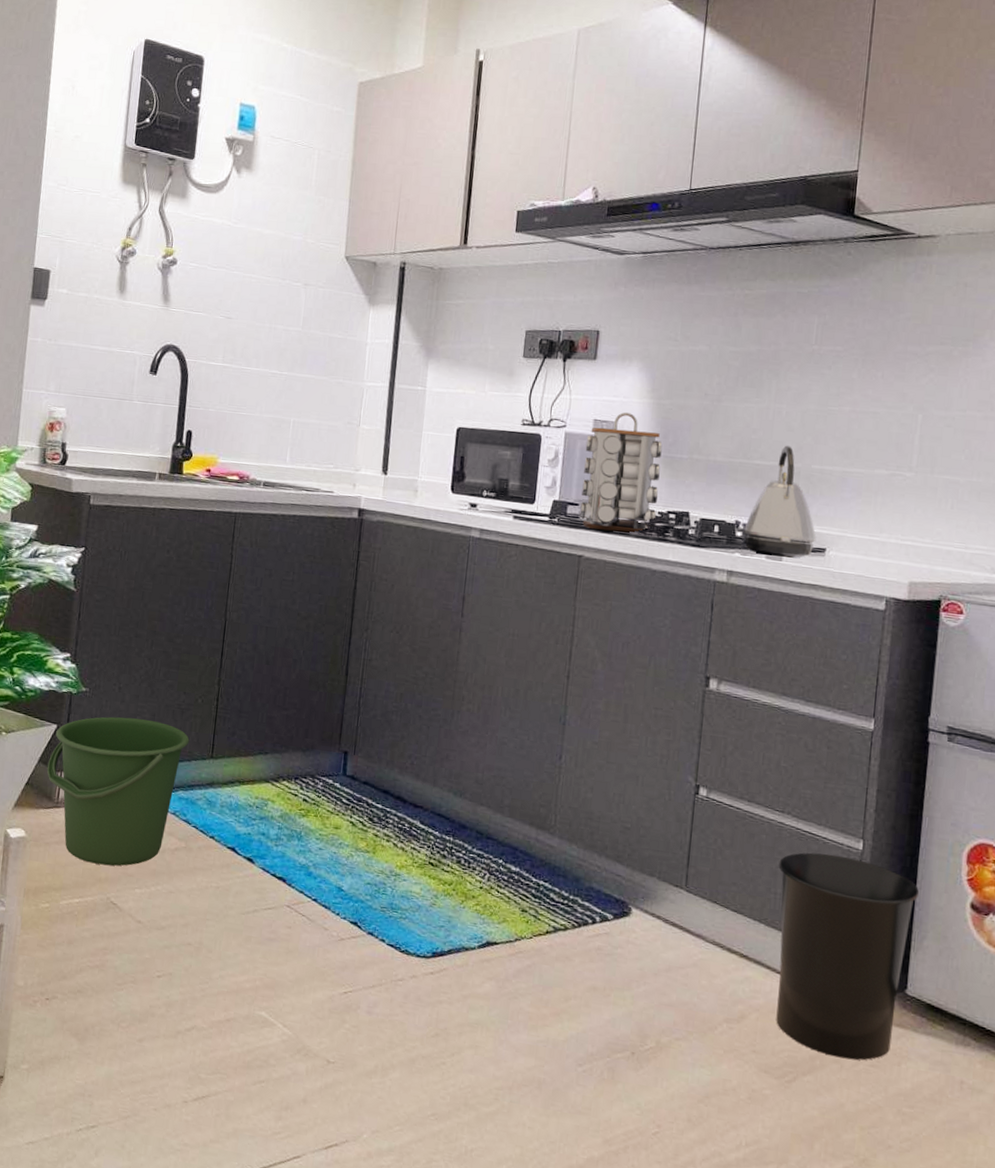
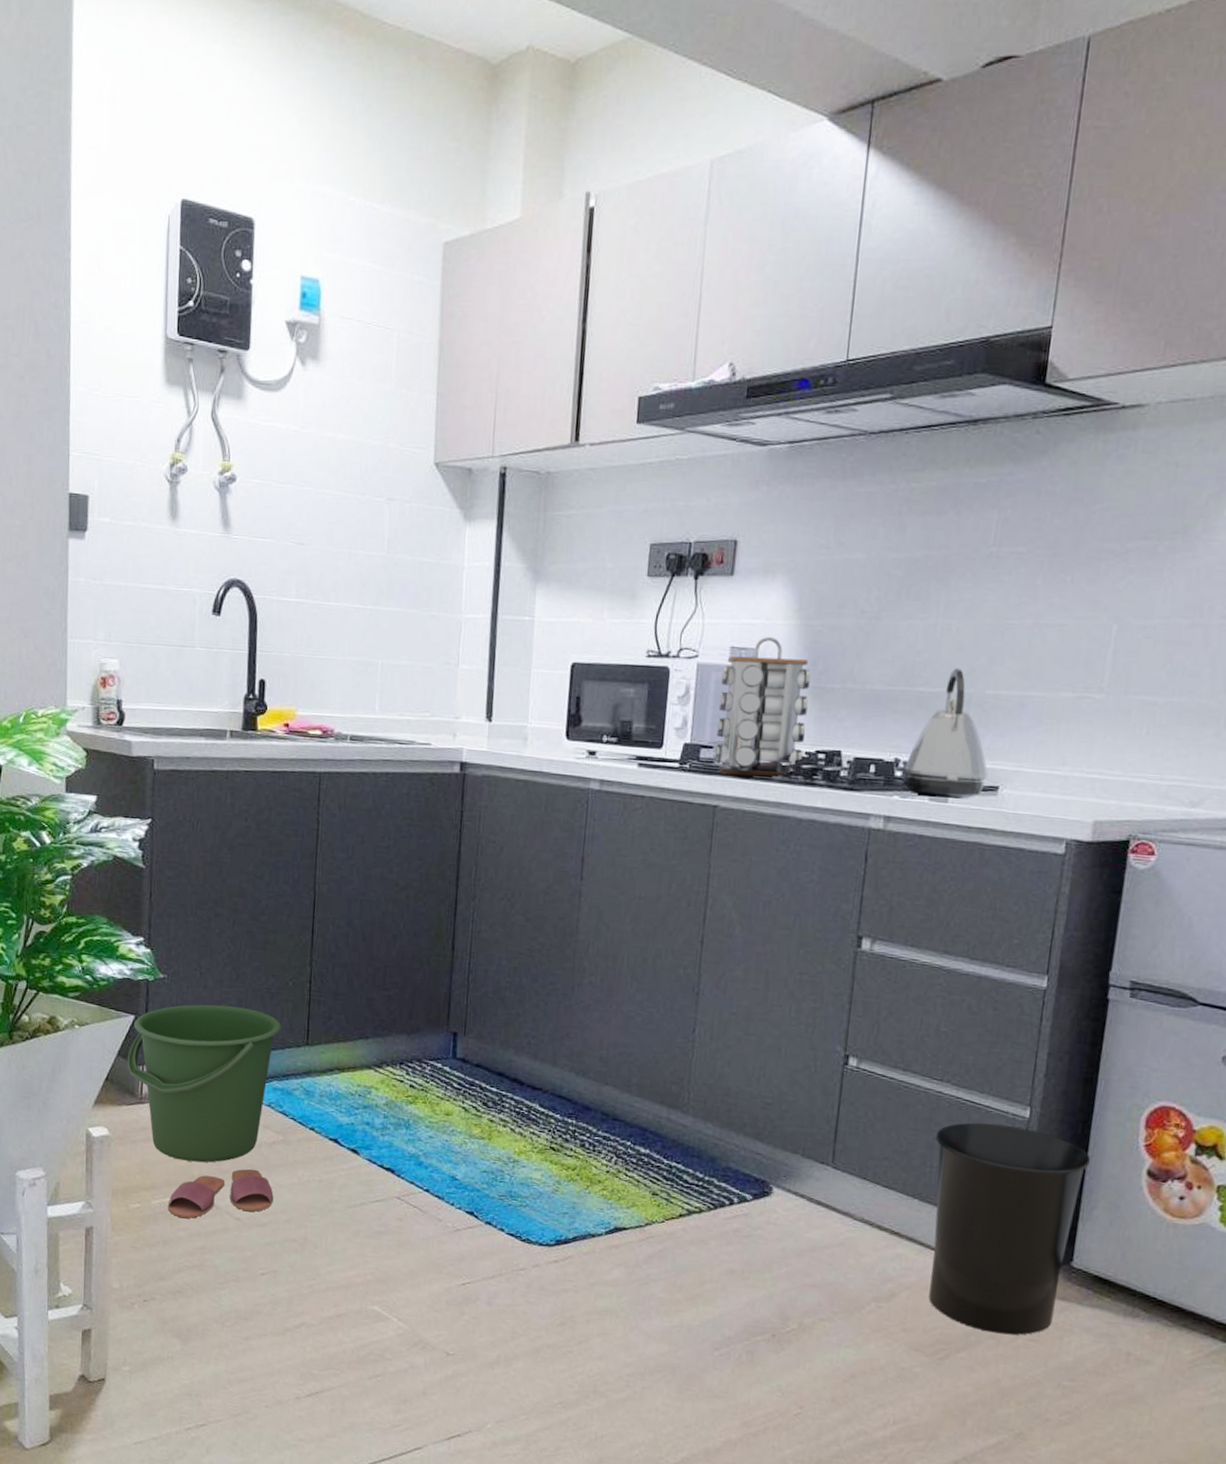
slippers: none [74,873,174,920] -> present [167,1169,274,1218]

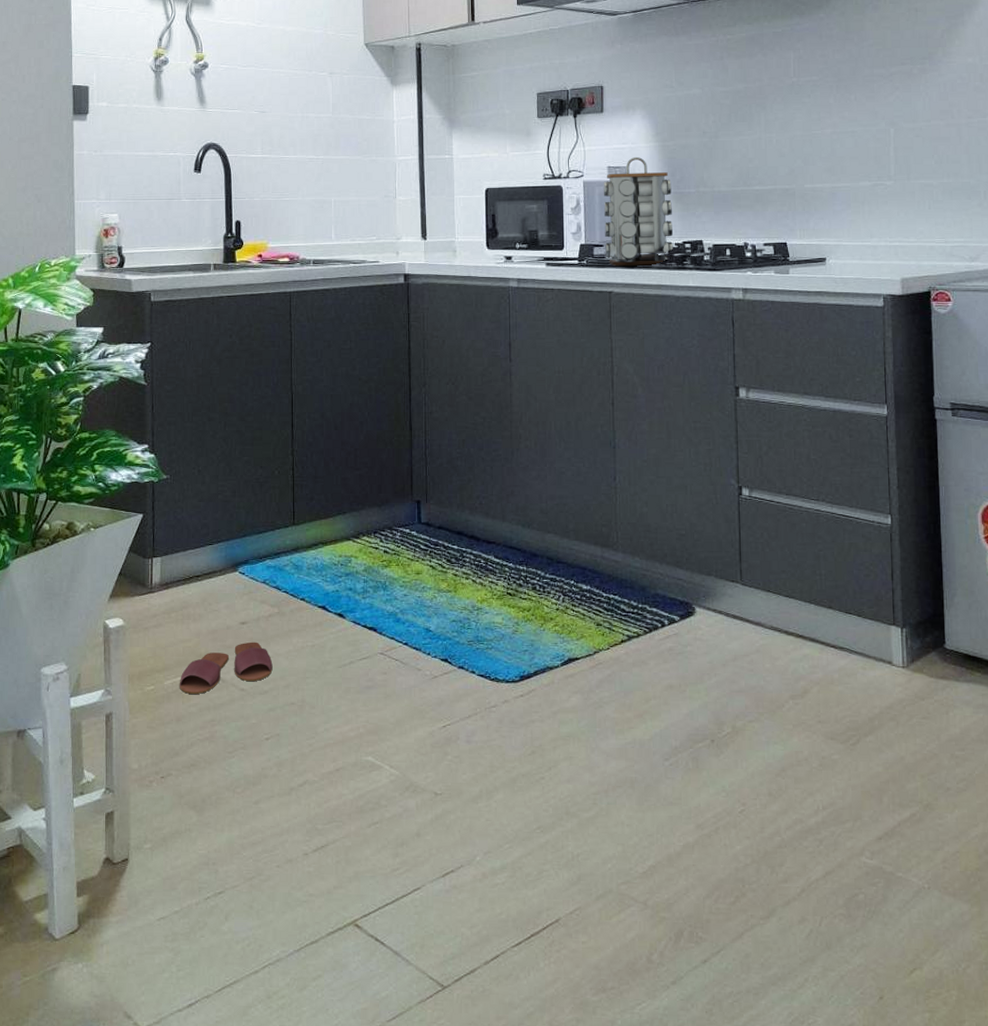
bucket: present [127,1004,282,1163] -> none [137,497,271,641]
kettle: present [903,668,989,798] -> none [751,170,817,270]
waste bin: present [928,1122,1091,1335] -> none [820,532,945,716]

